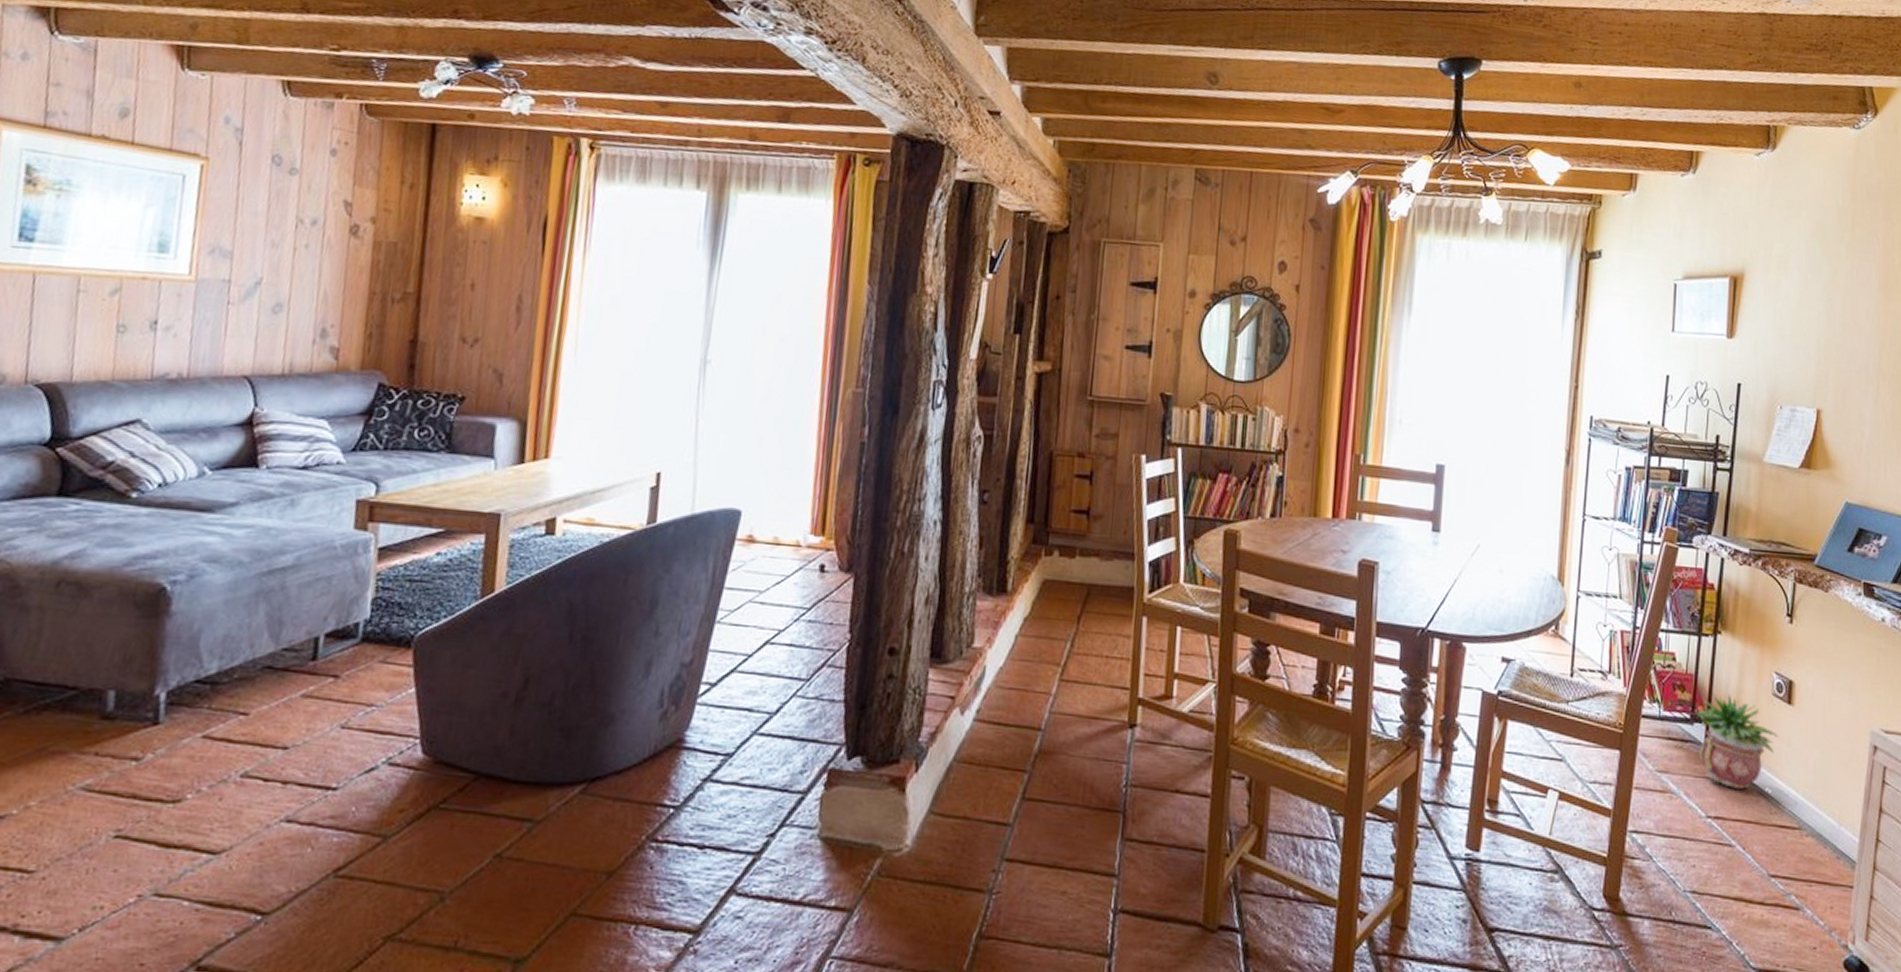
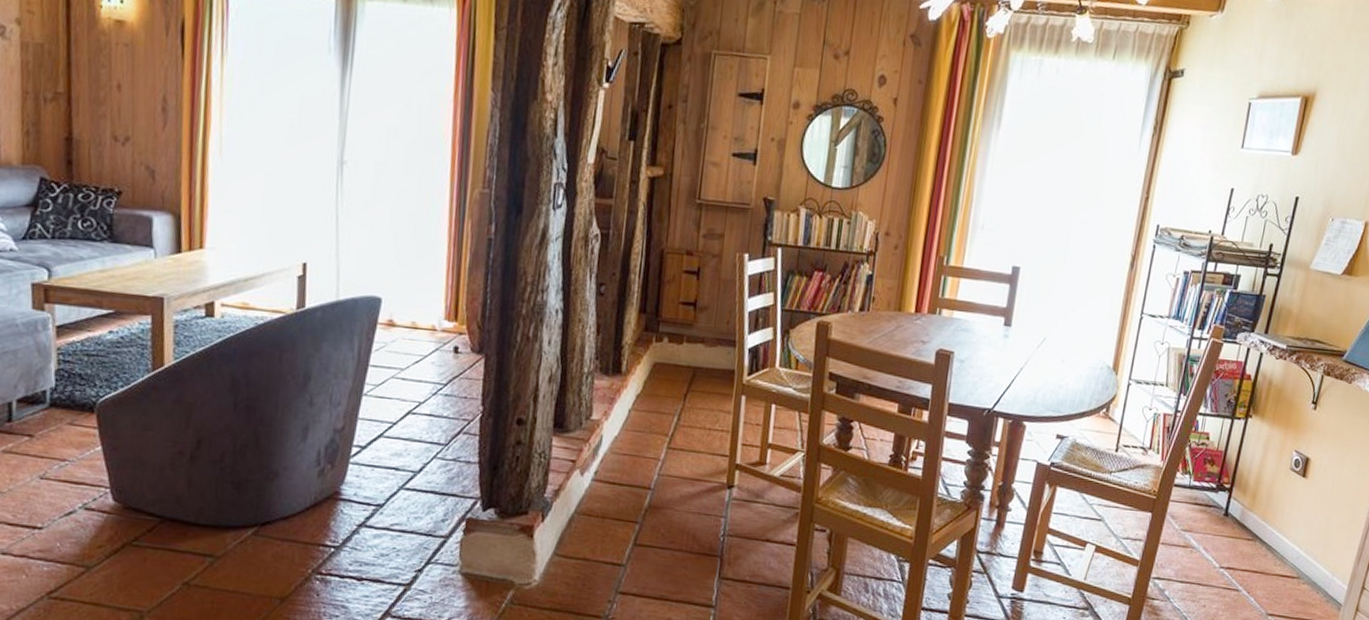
potted plant: present [1694,694,1779,789] -> none [1219,468,1291,546]

